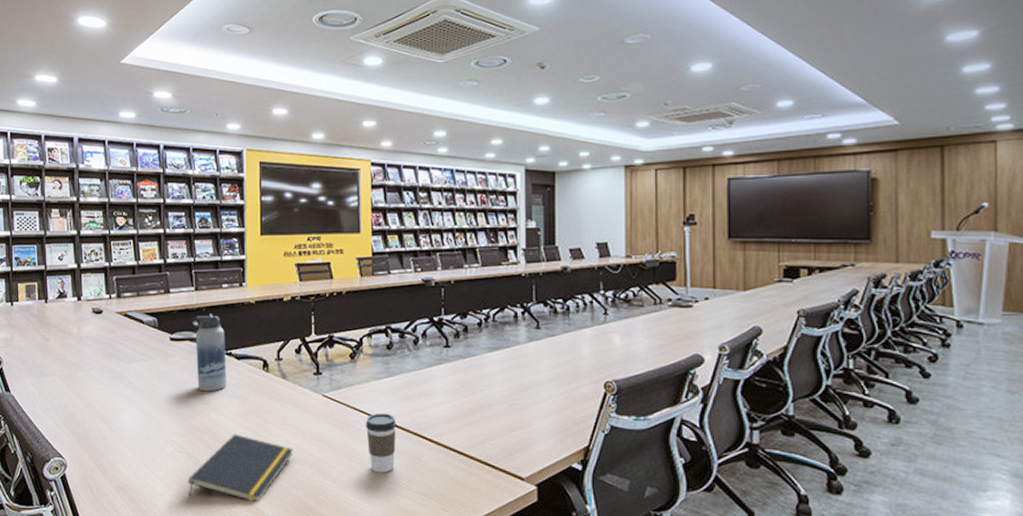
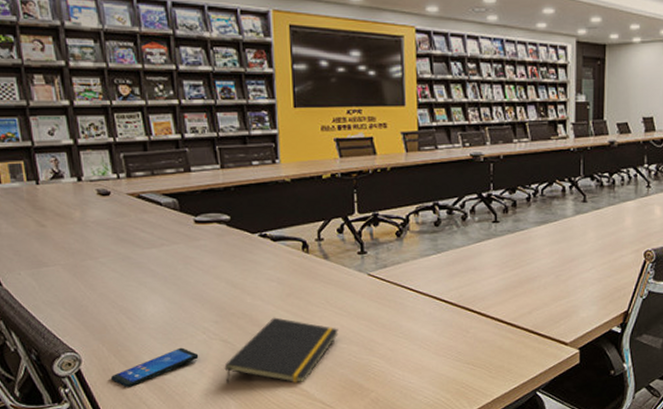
smartphone: none [89,458,166,496] -> present [110,347,199,388]
water bottle: present [191,313,226,392] -> none [218,193,262,276]
coffee cup: present [365,413,396,473] -> none [413,289,445,347]

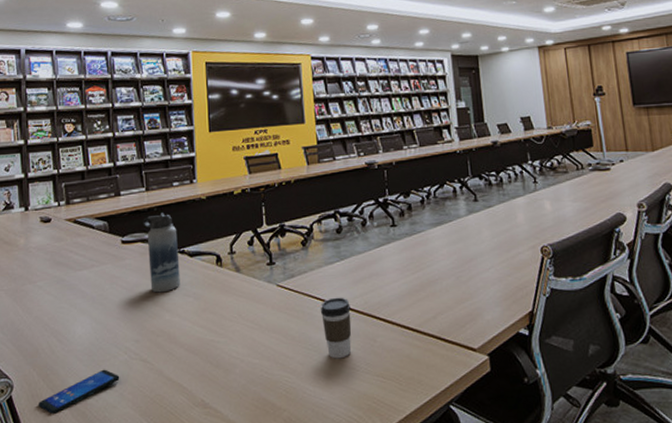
water bottle: none [218,193,262,276] -> present [143,213,180,293]
notepad: present [224,317,339,383] -> none [143,333,251,406]
coffee cup: none [413,289,445,347] -> present [320,297,352,359]

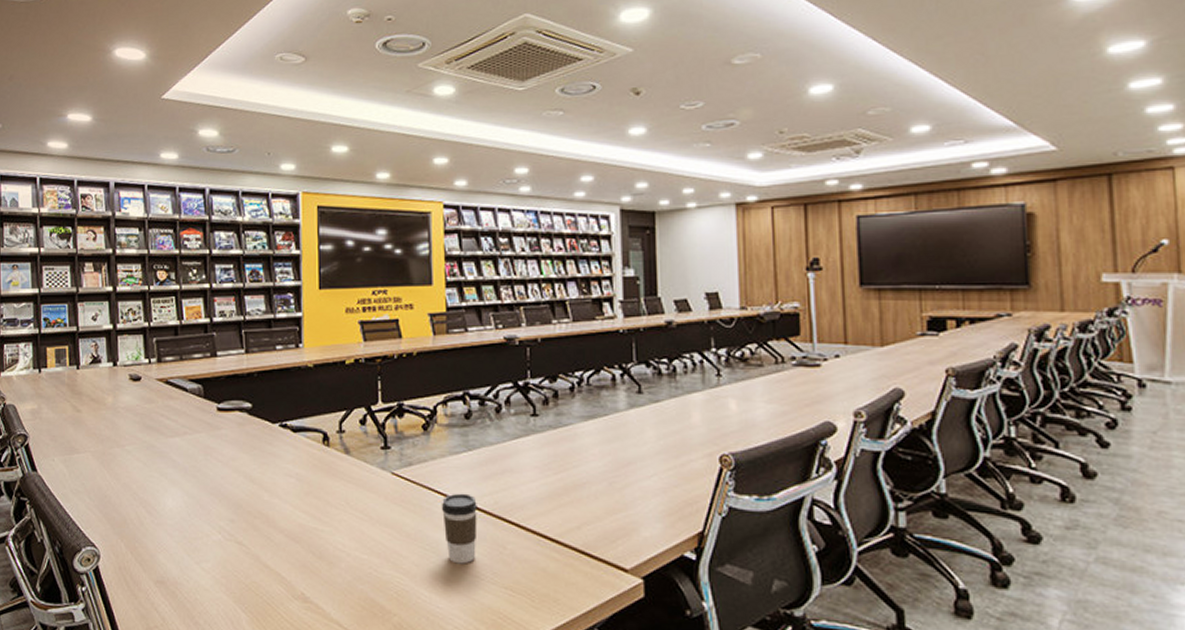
smartphone: present [38,369,120,415] -> none [125,548,213,591]
water bottle: present [143,213,180,293] -> none [241,379,281,470]

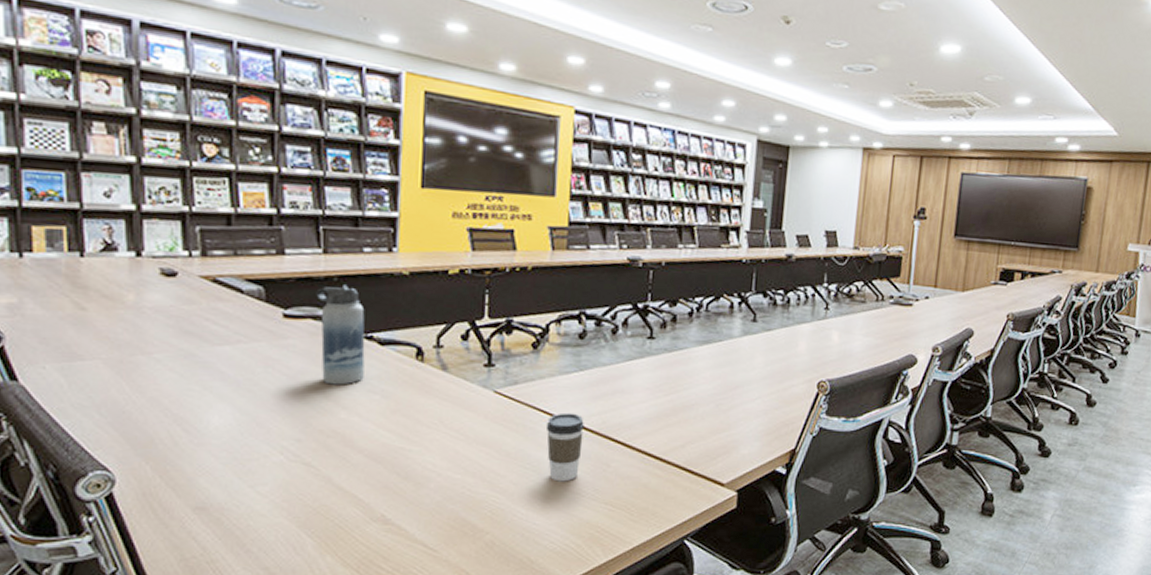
water bottle: none [241,379,281,470] -> present [316,285,365,385]

